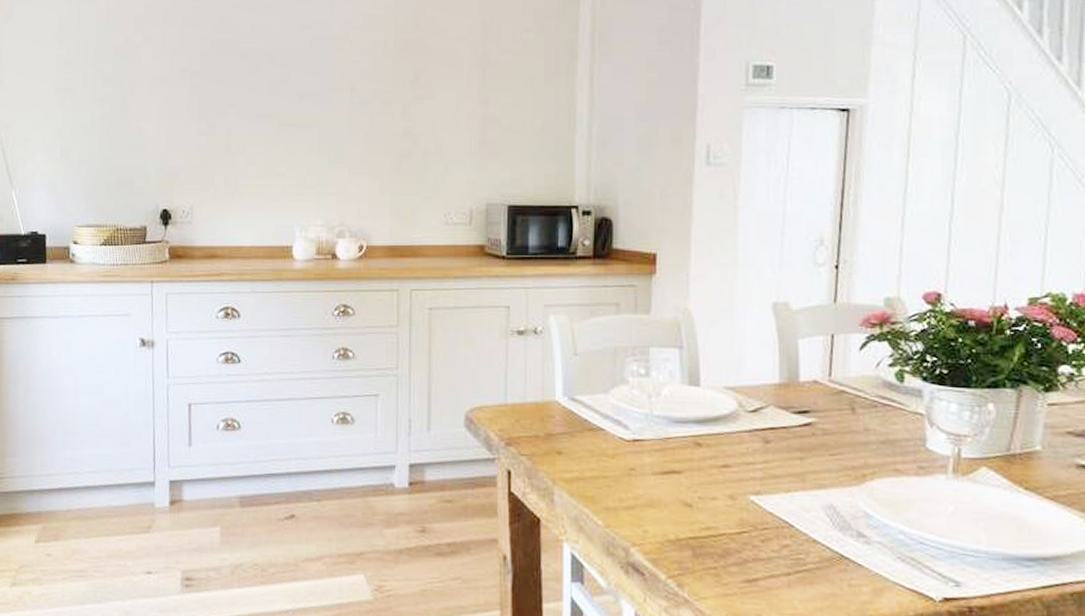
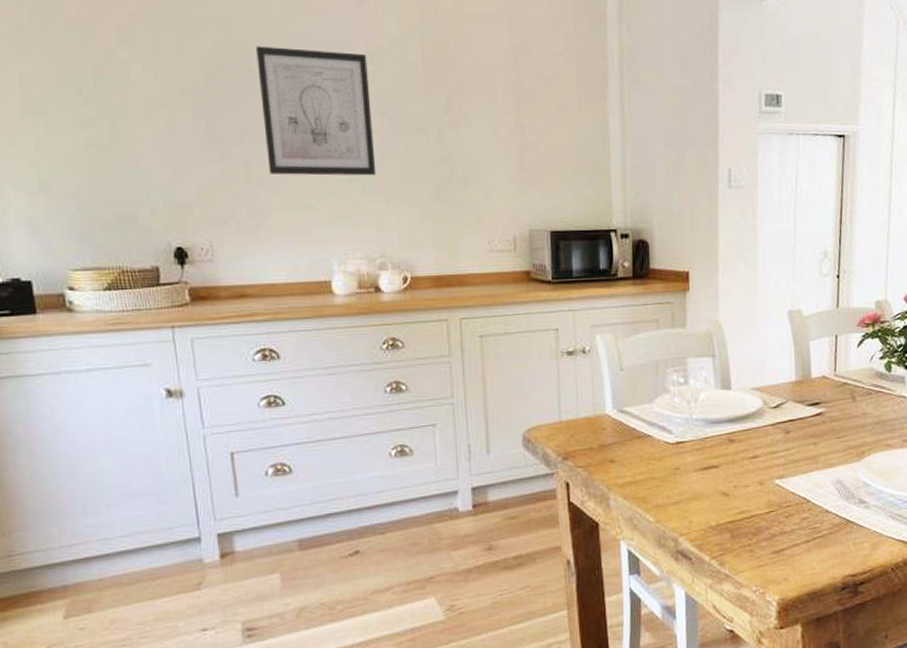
wall art: none [246,29,343,148] -> present [256,46,376,176]

